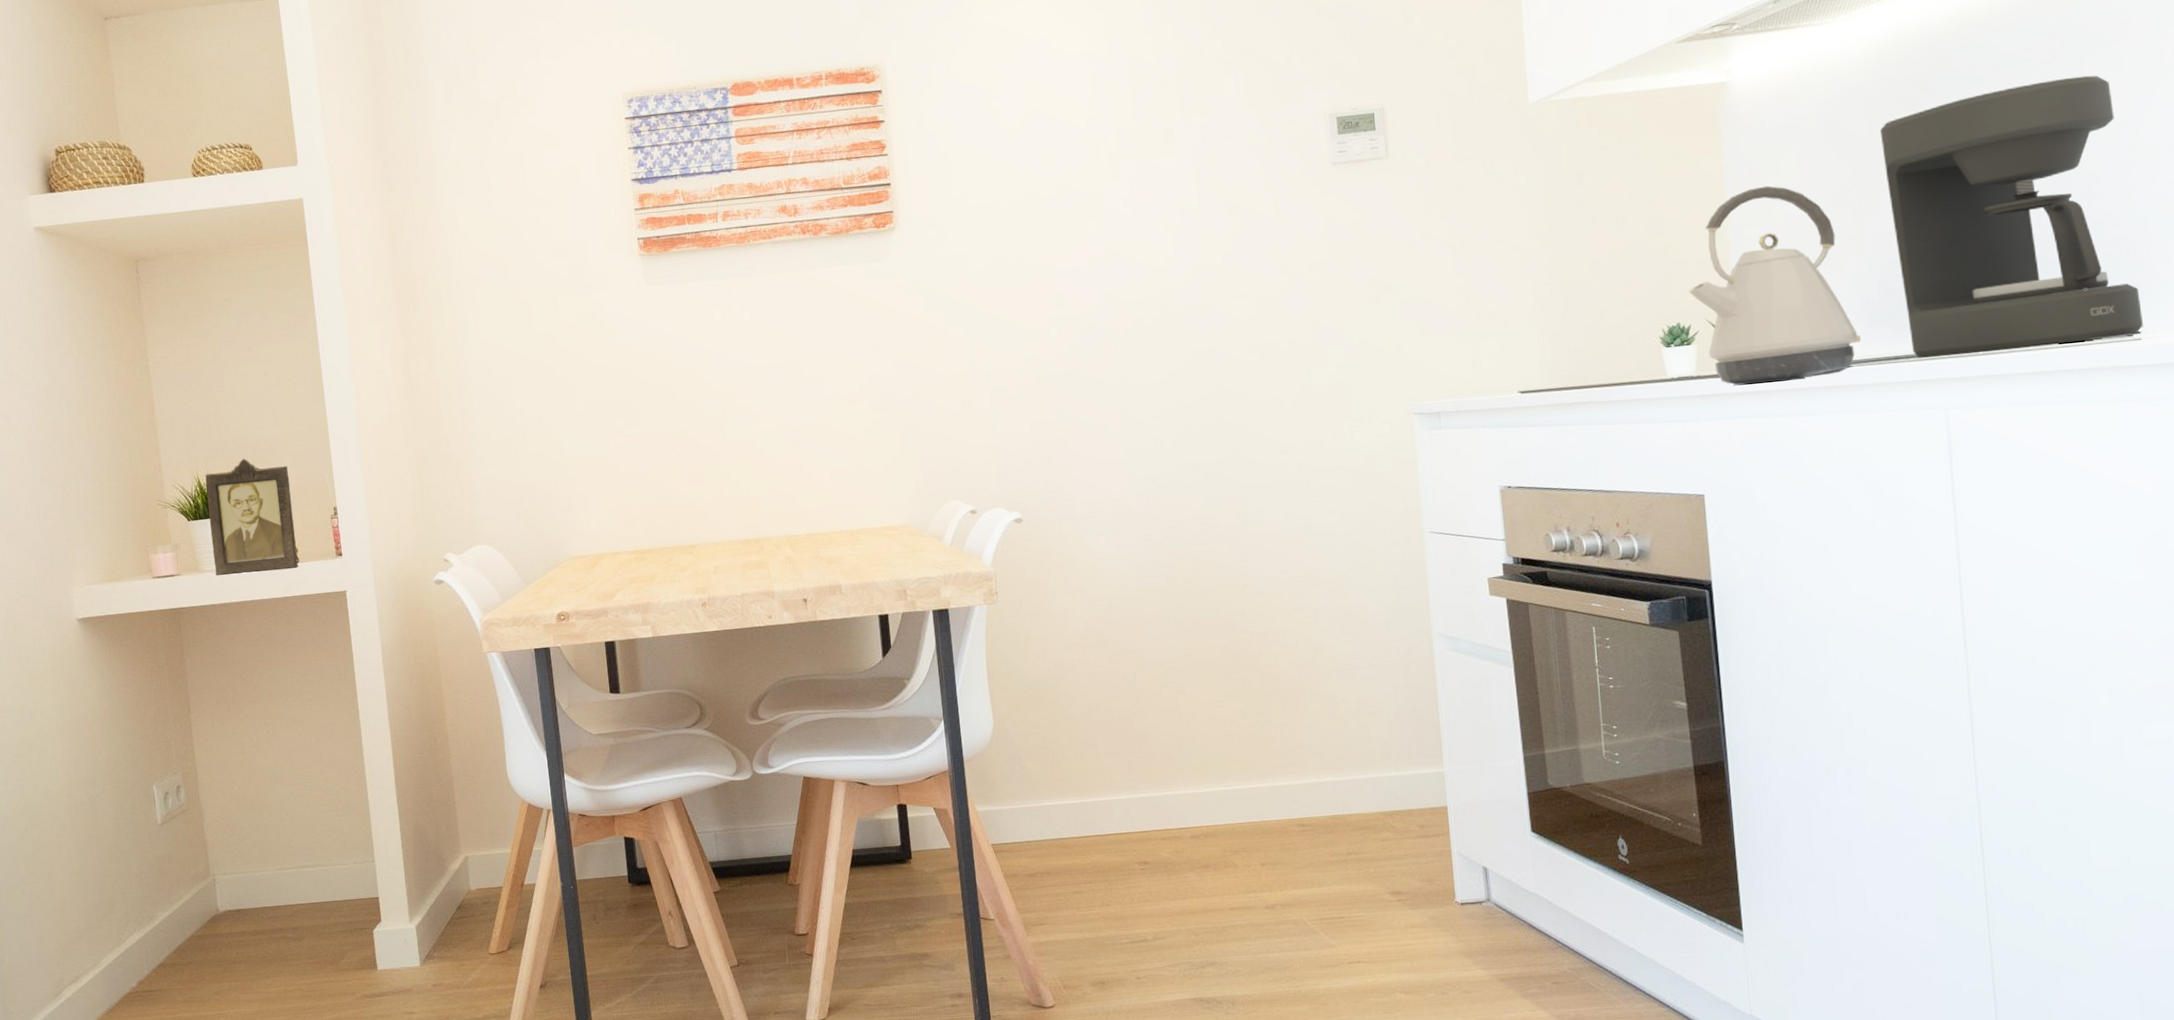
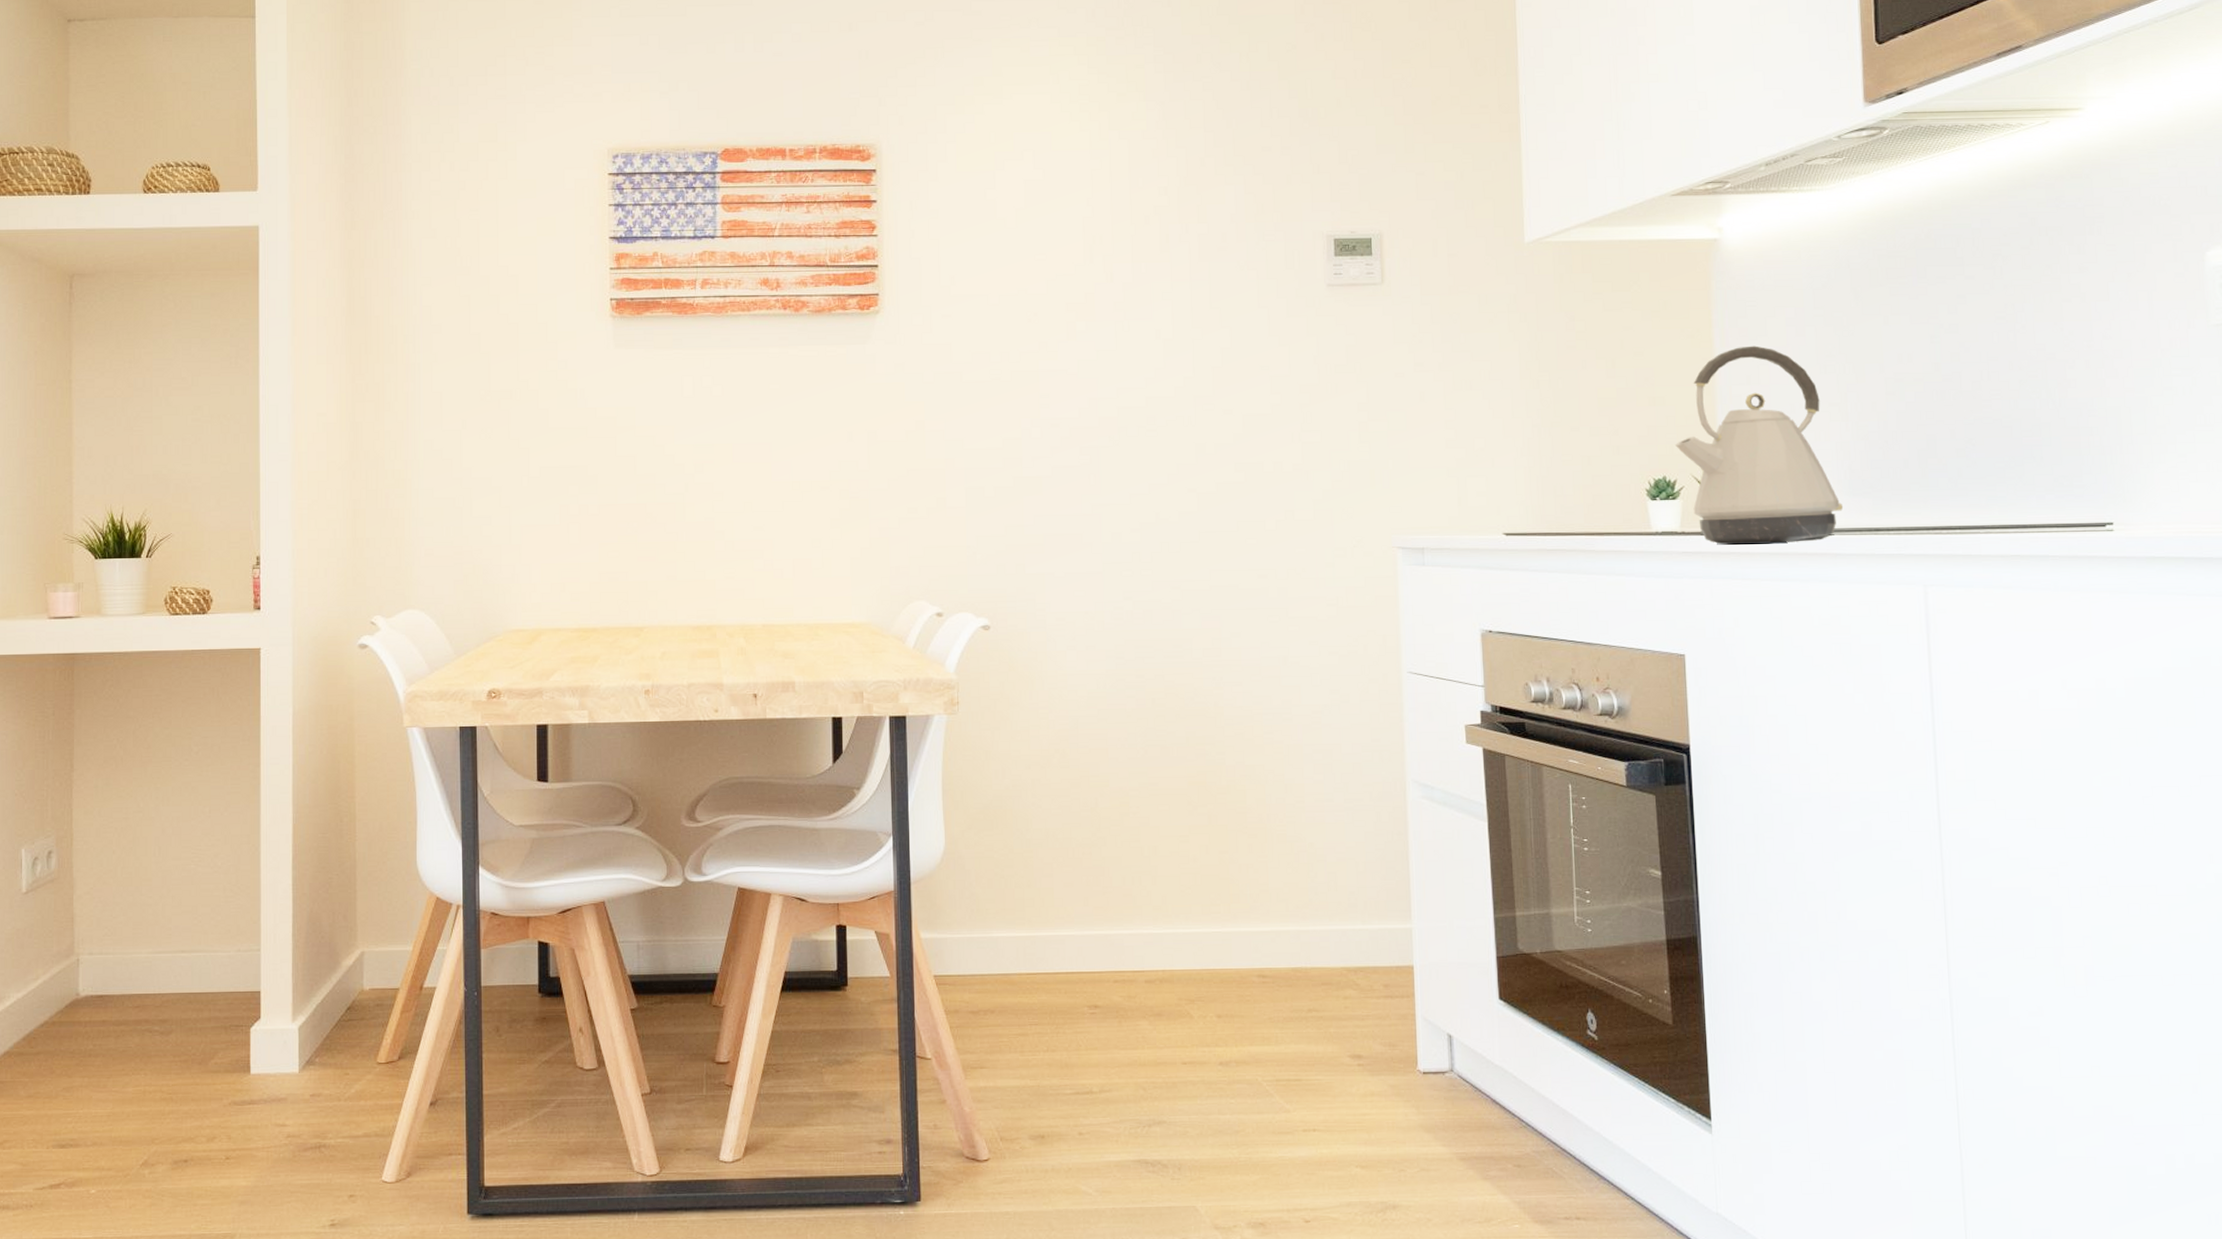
photo frame: present [205,458,300,576] -> none [118,496,213,622]
coffee maker: present [1879,75,2143,358] -> none [1865,264,2115,532]

